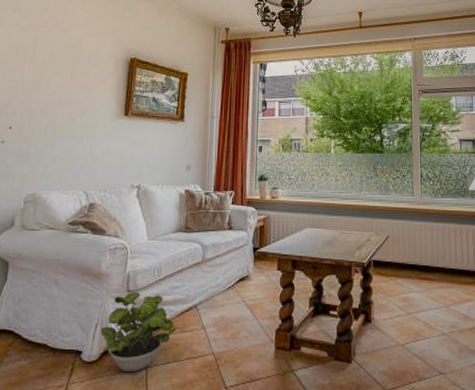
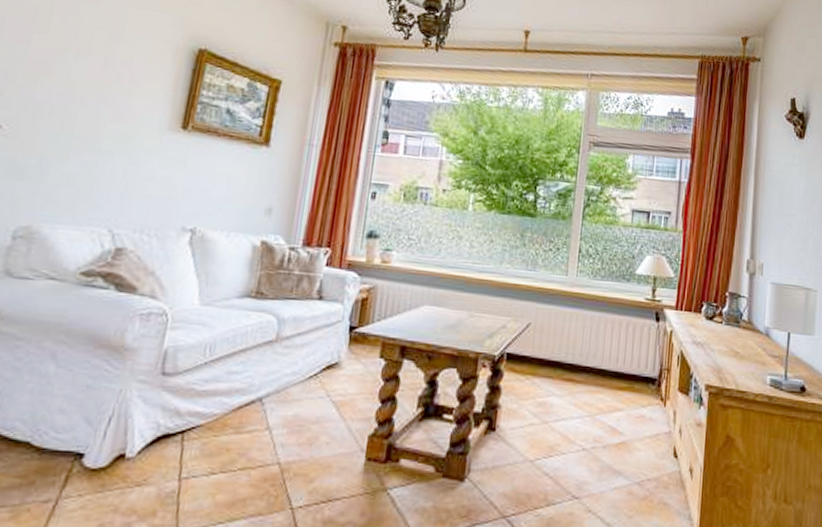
potted plant: present [100,292,178,373] -> none [115,375,231,486]

